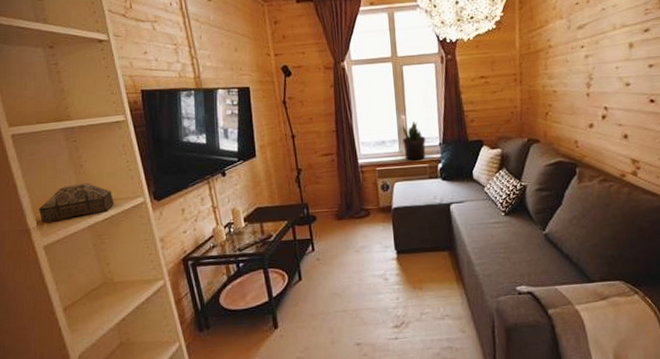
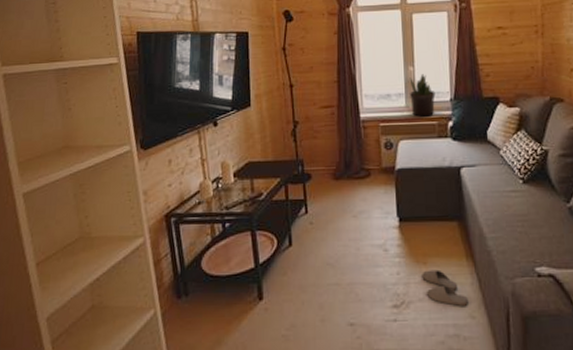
decorative box: present [38,182,114,224] -> none [21,127,99,169]
slippers: none [418,293,459,324] -> present [422,269,468,307]

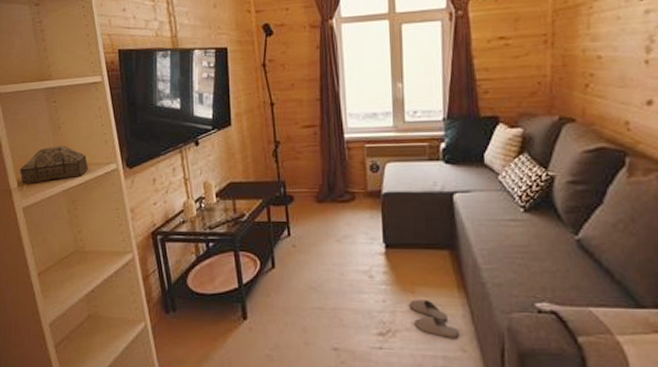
decorative box: none [21,127,99,169] -> present [19,145,88,185]
planter: present [409,74,436,117] -> none [397,91,427,138]

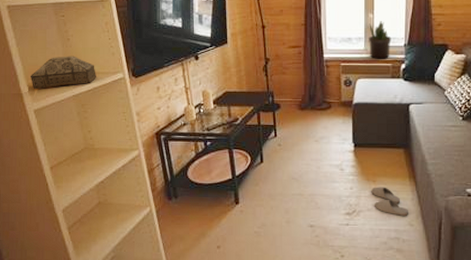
planter: none [397,91,427,138] -> present [368,21,391,59]

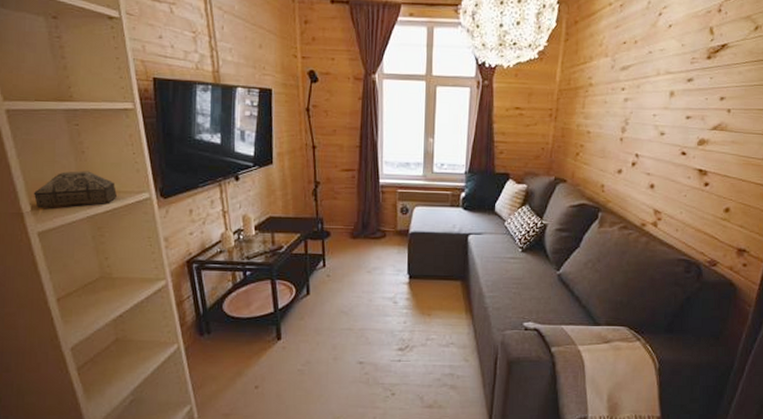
planter: present [368,21,391,59] -> none [427,146,452,186]
slippers: present [371,187,408,217] -> none [426,321,464,352]

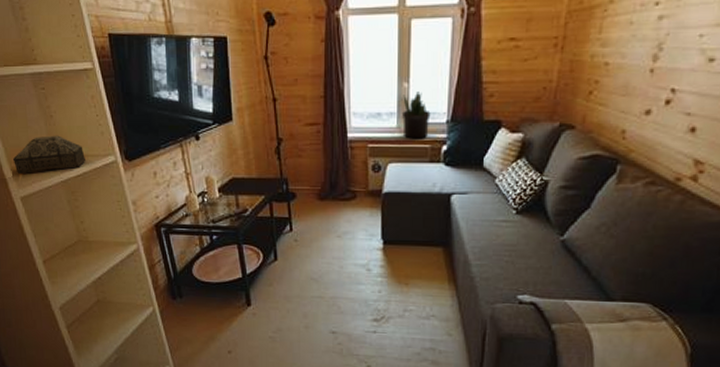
planter: none [427,146,452,186] -> present [401,92,431,139]

